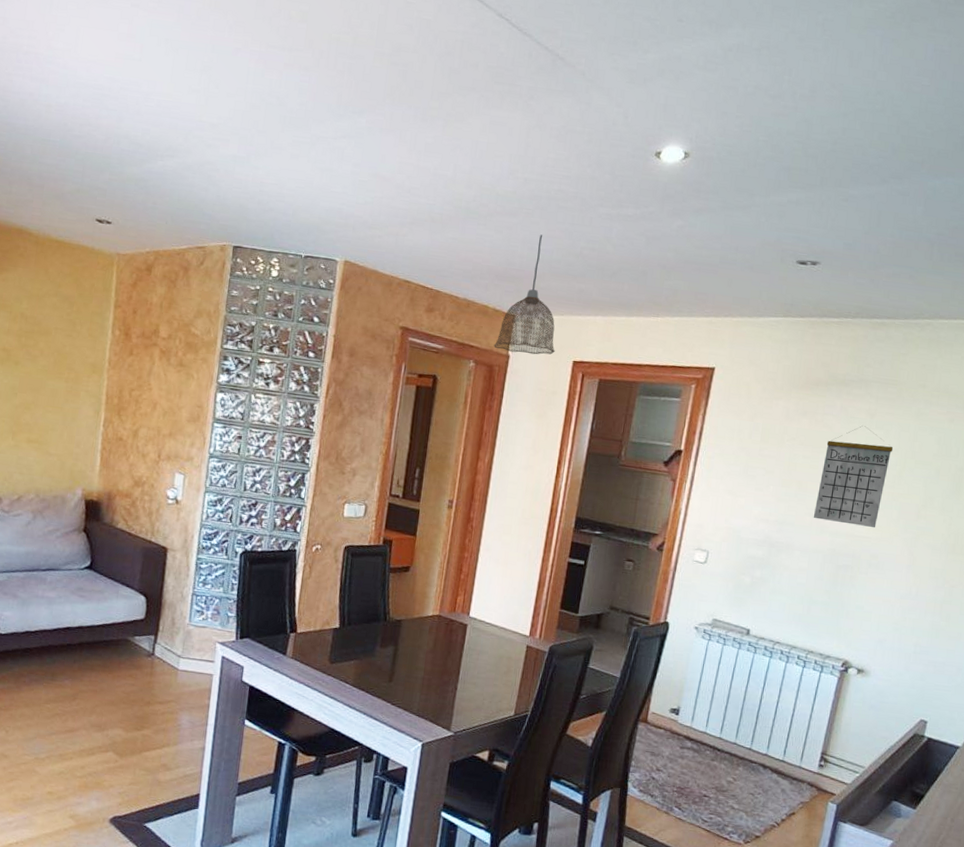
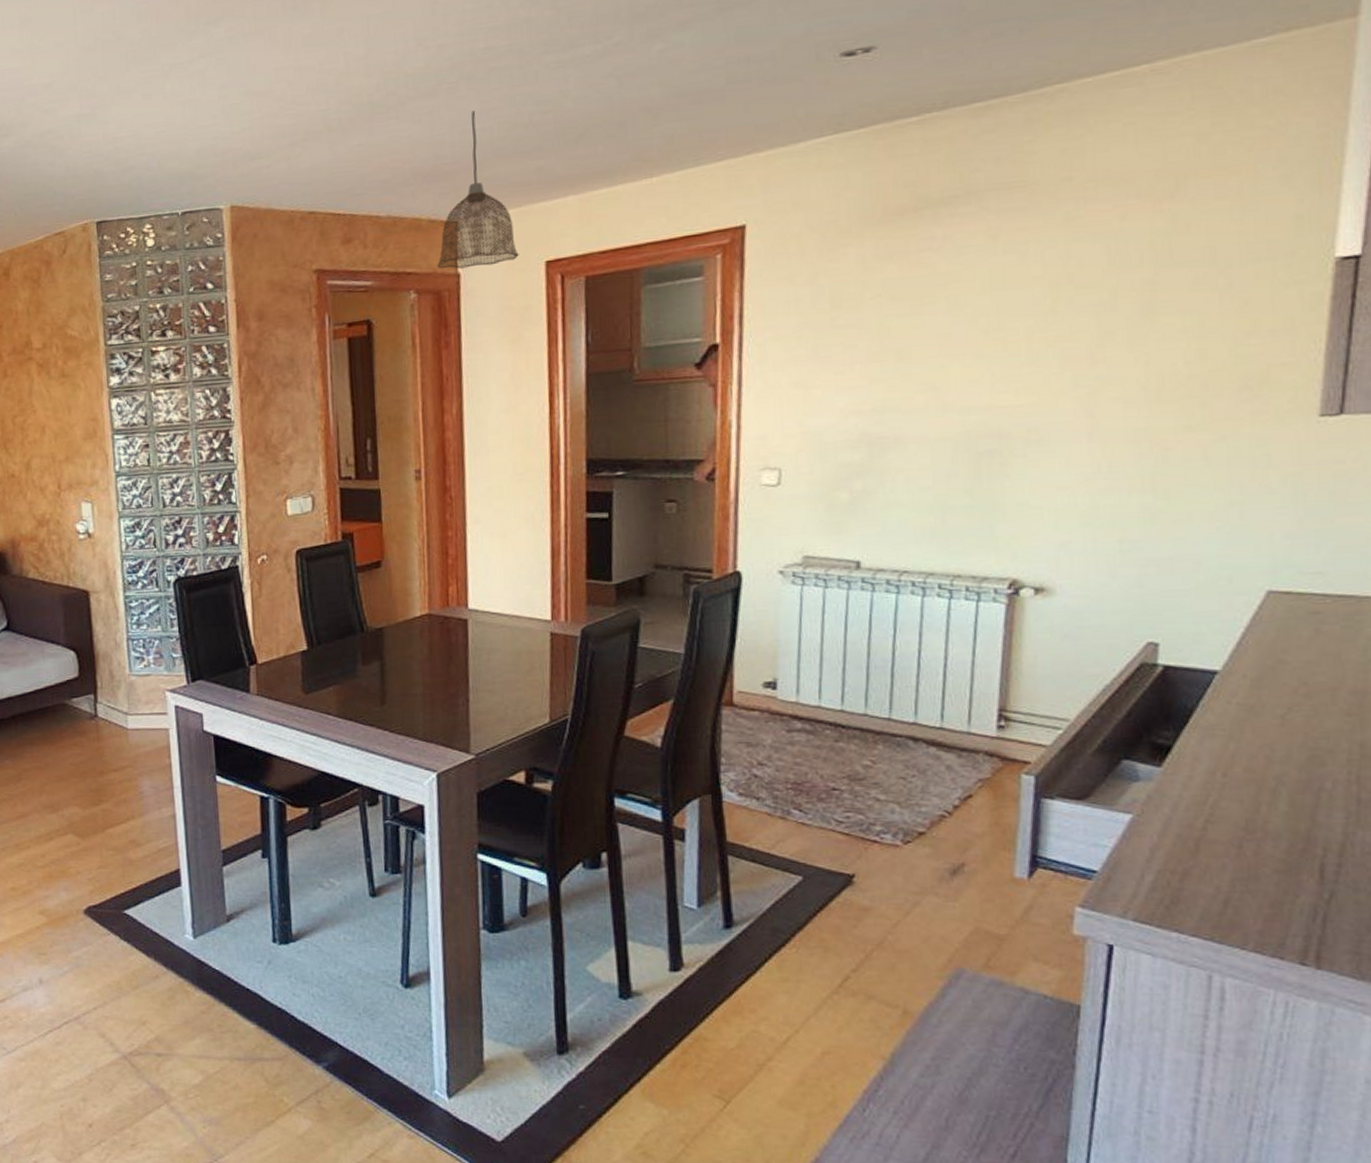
calendar: present [813,426,894,528] -> none [927,254,1037,396]

